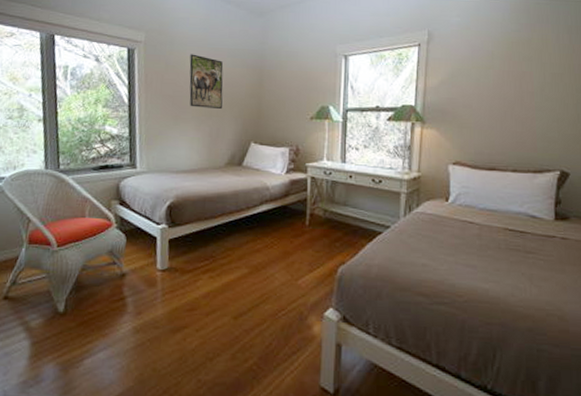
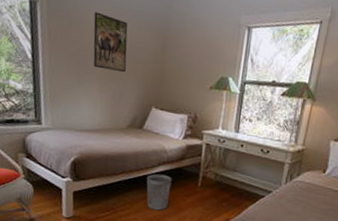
wastebasket: none [248,214,276,256] -> present [146,173,172,211]

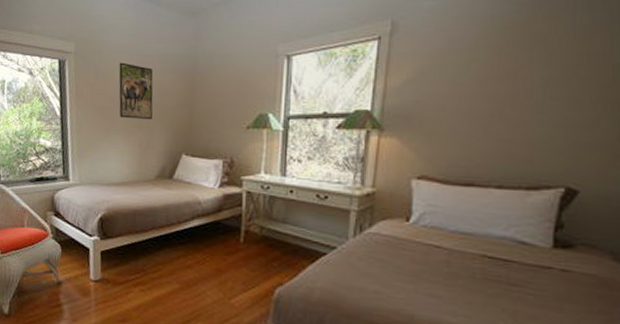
wastebasket: present [146,173,172,211] -> none [179,229,209,272]

